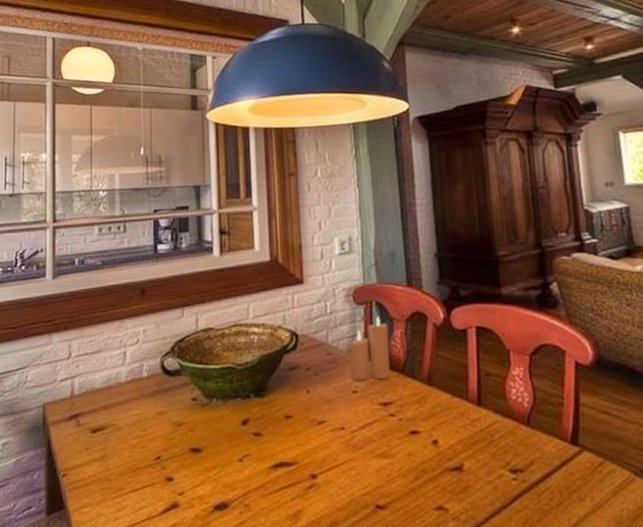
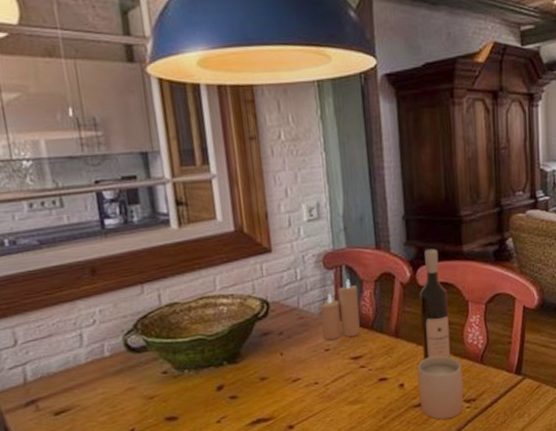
mug: none [453,412,509,491] -> present [417,355,464,420]
bottle: none [454,289,492,416] -> present [419,248,451,360]

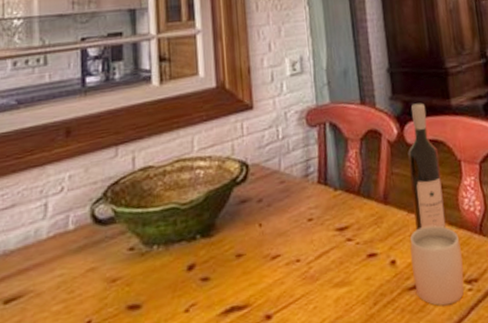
candle: present [320,278,360,340] -> none [302,137,346,208]

